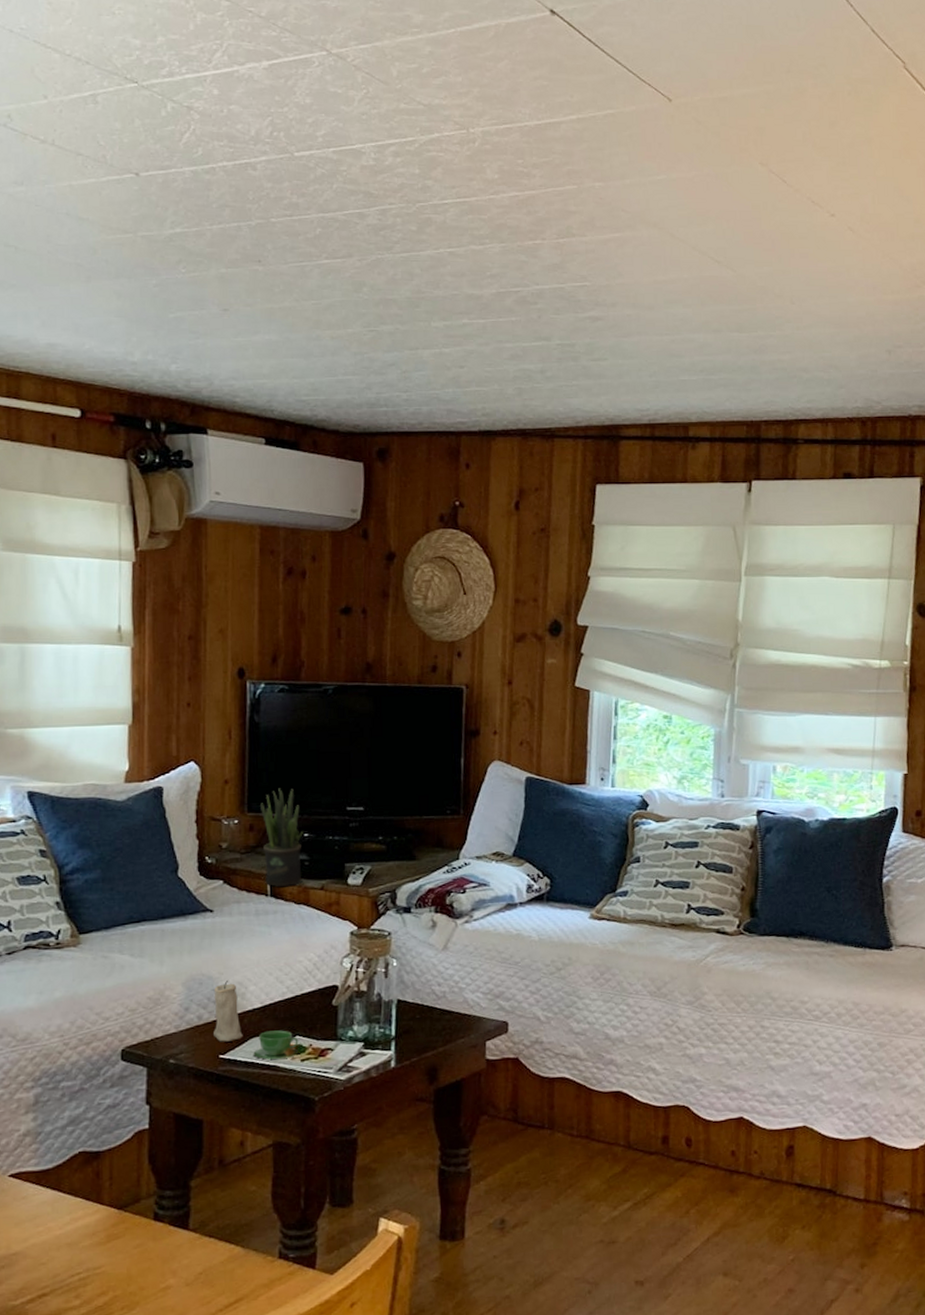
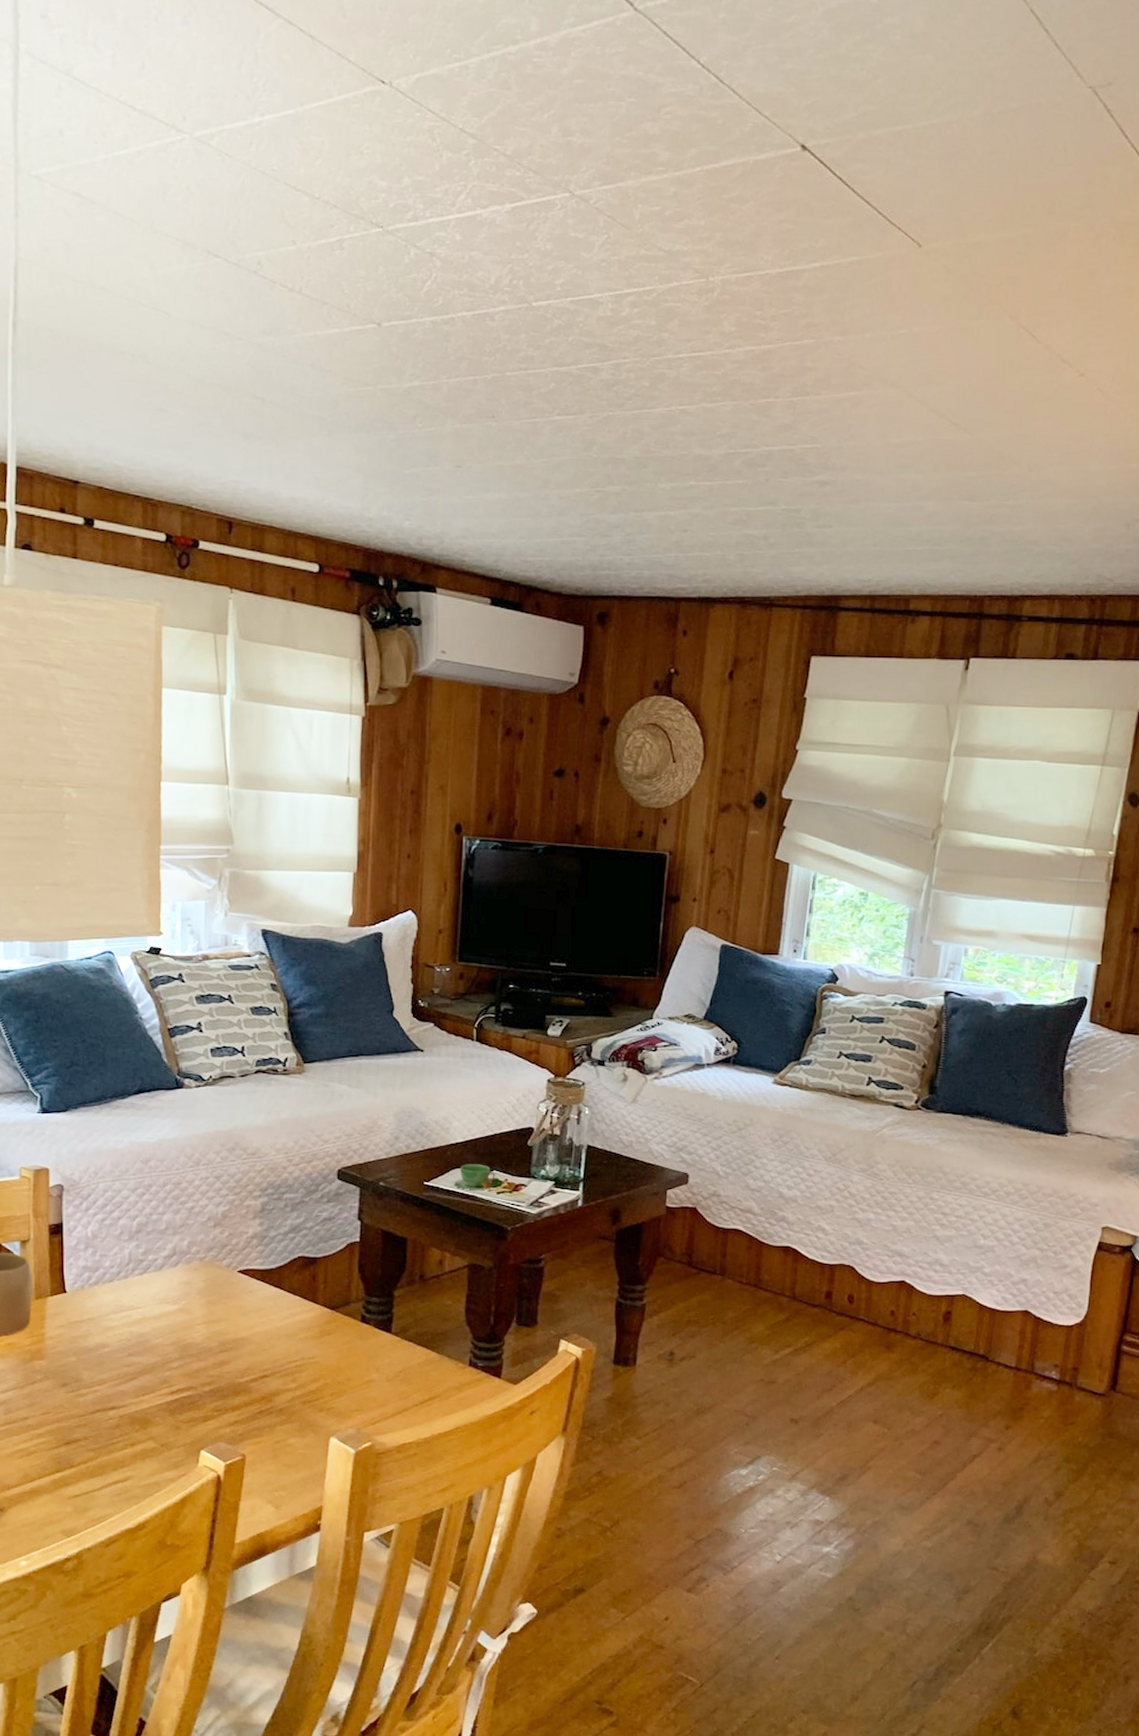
candle: present [212,979,243,1042] -> none [419,1114,446,1171]
potted plant: present [260,788,303,887] -> none [471,940,509,1034]

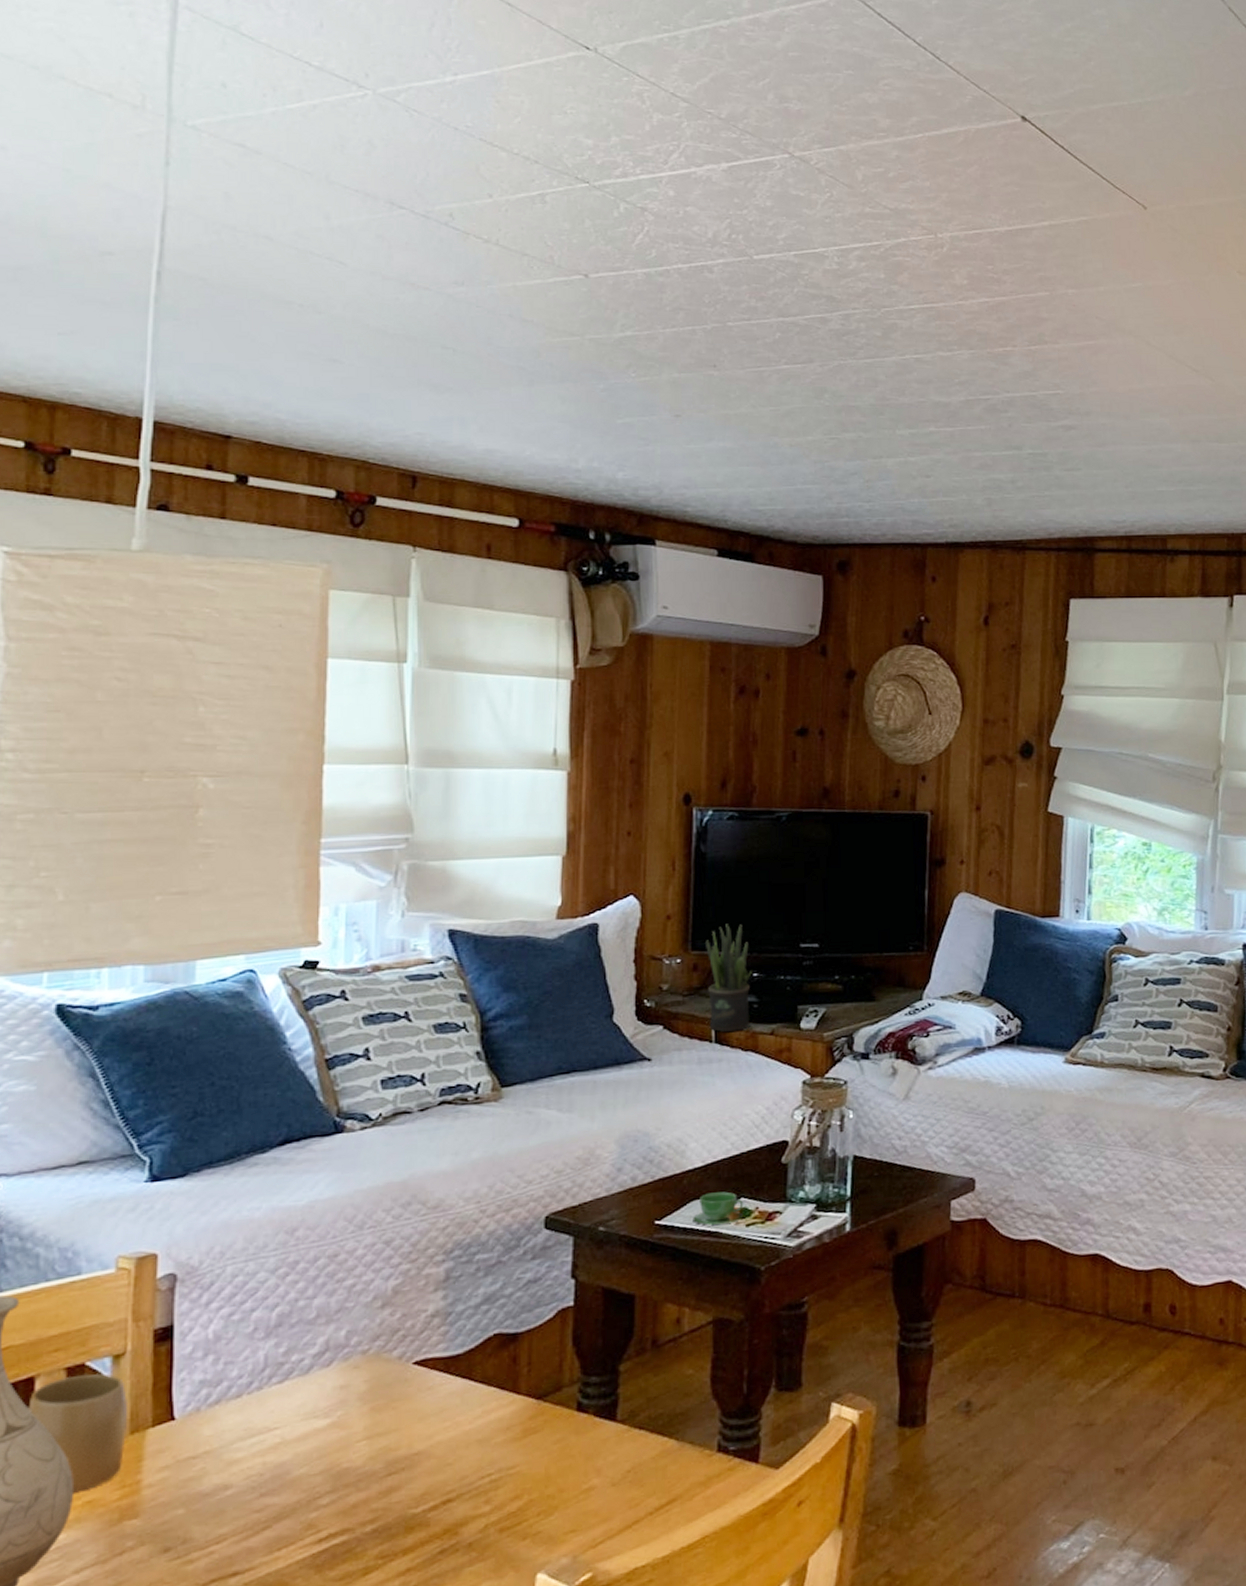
potted plant: none [471,940,509,1034] -> present [706,923,752,1033]

